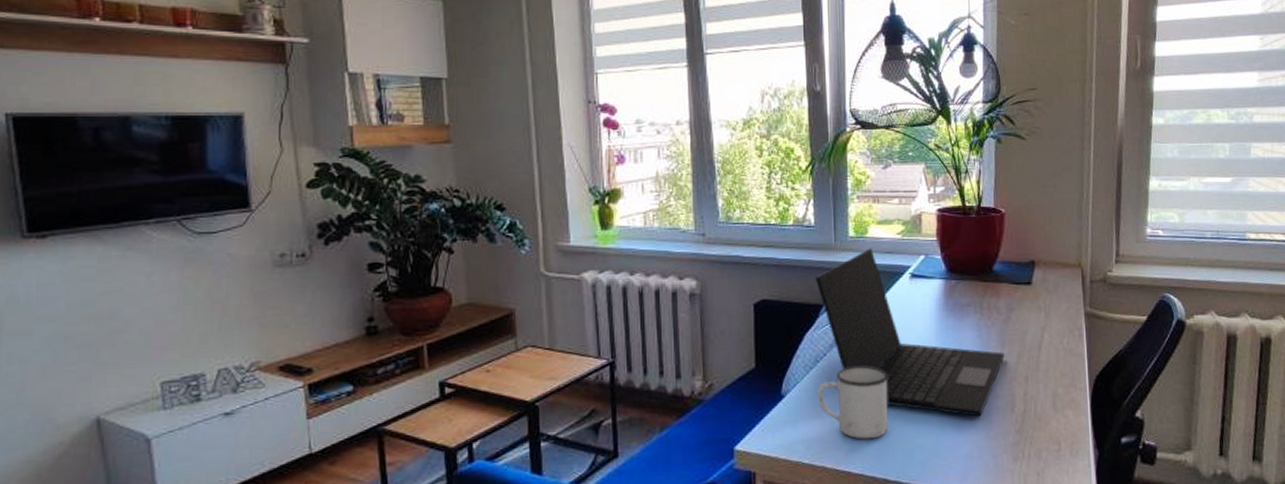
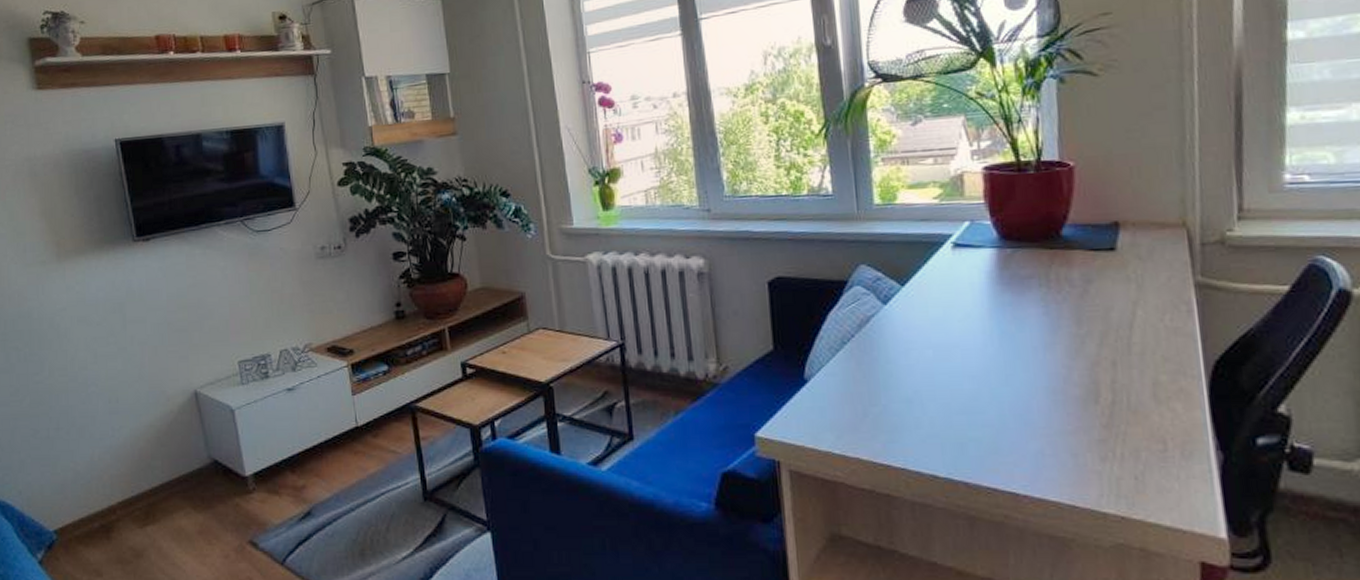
laptop: present [816,248,1005,417] -> none [837,216,1083,408]
mug: present [817,366,888,440] -> none [845,348,933,430]

